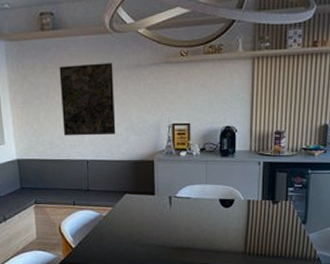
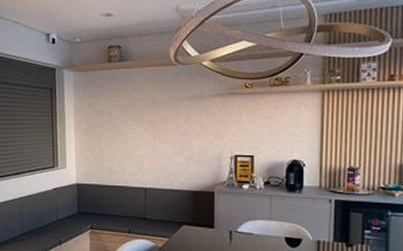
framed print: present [59,63,116,136] -> none [123,93,176,164]

